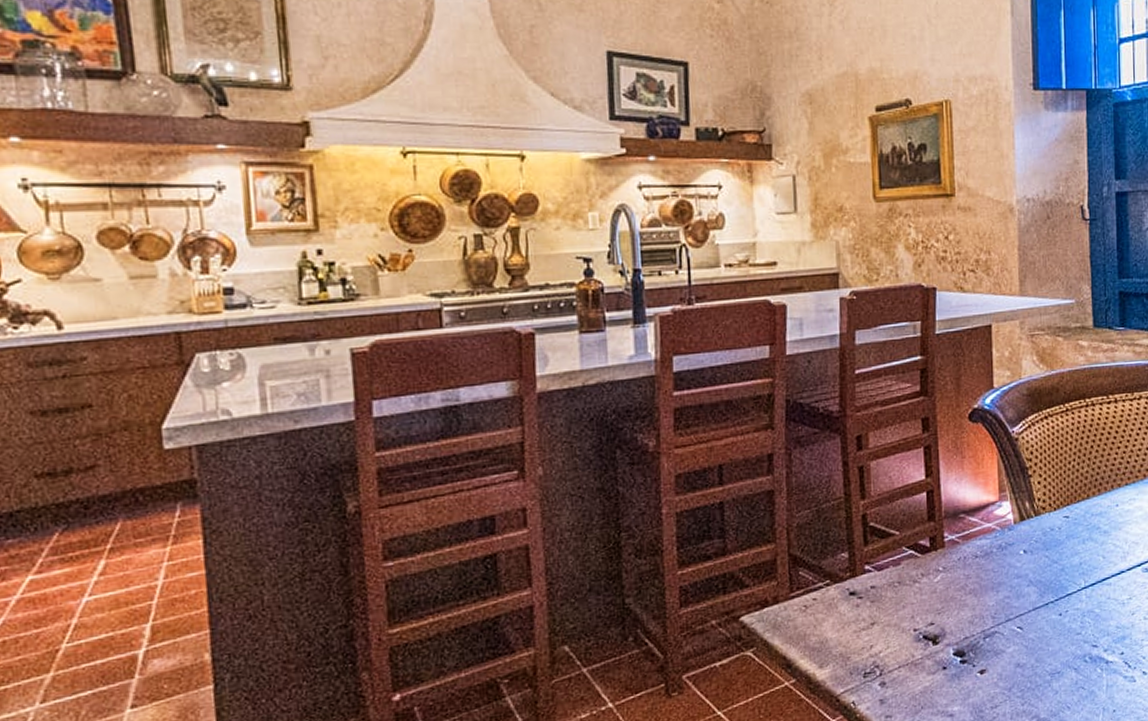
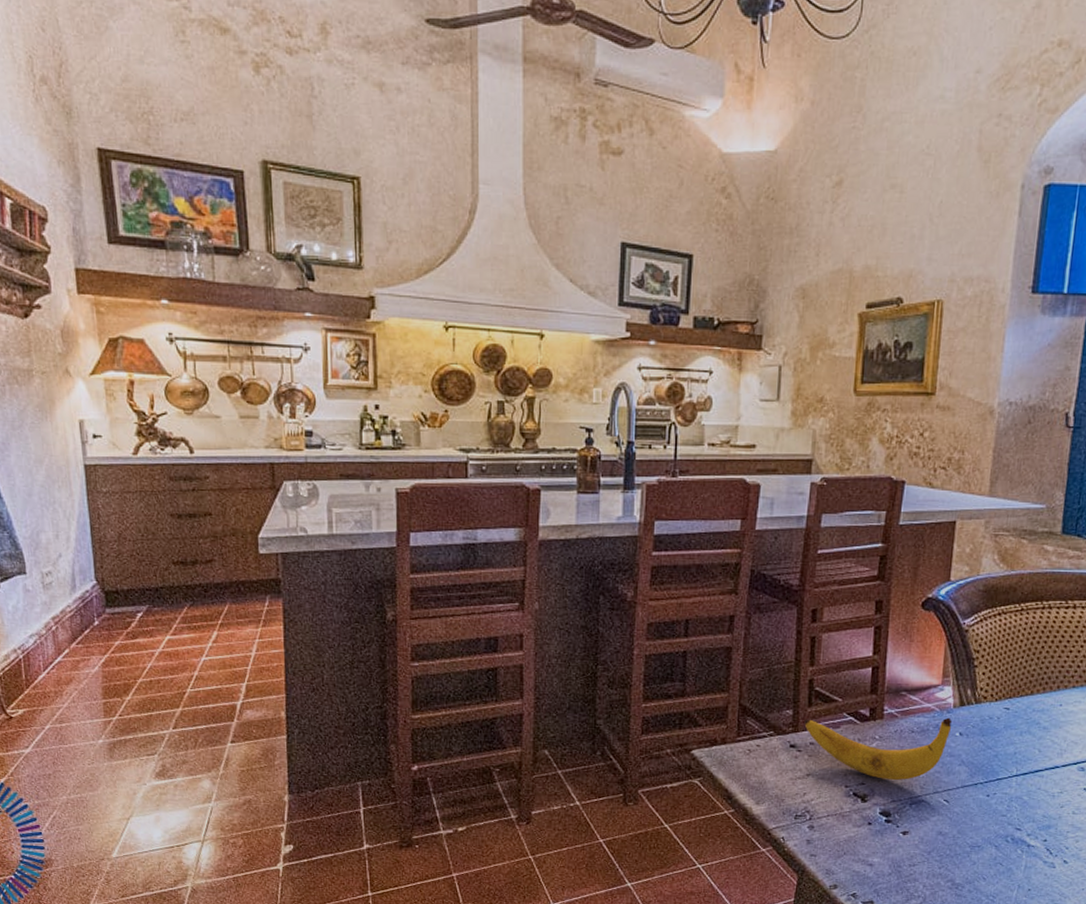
banana: none [862,535,1015,615] -> present [804,717,953,781]

